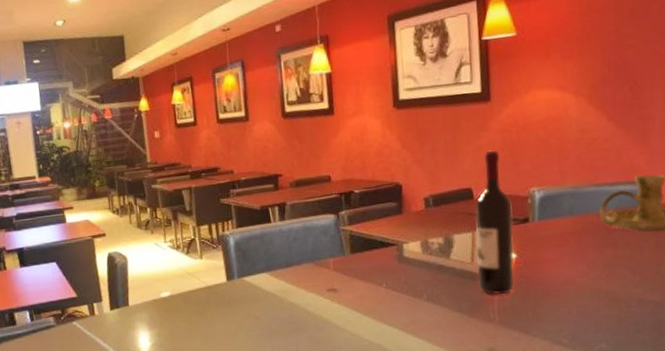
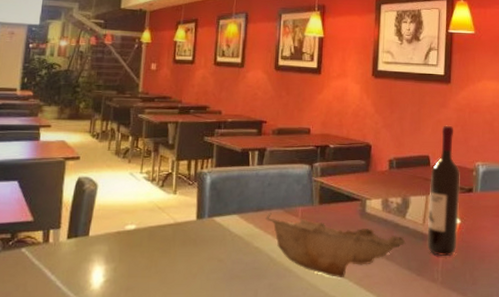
decorative bowl: none [296,266,453,326] -> present [265,212,406,277]

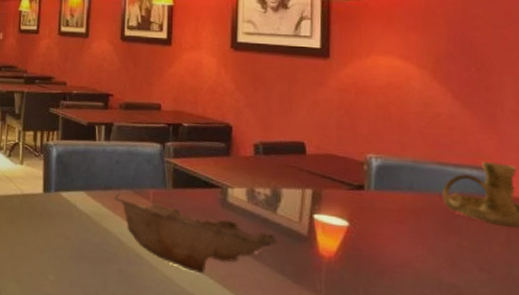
wine bottle: present [427,125,460,256] -> none [305,107,347,264]

